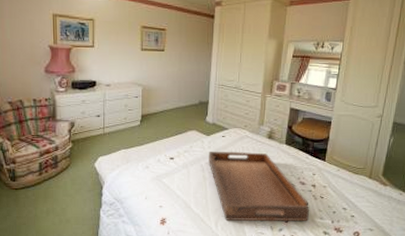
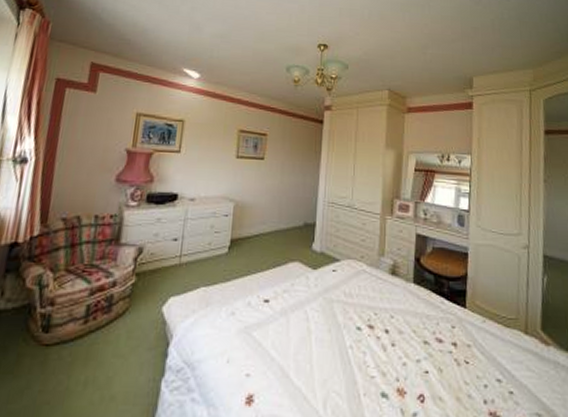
serving tray: present [209,152,310,221] -> none [315,292,453,400]

